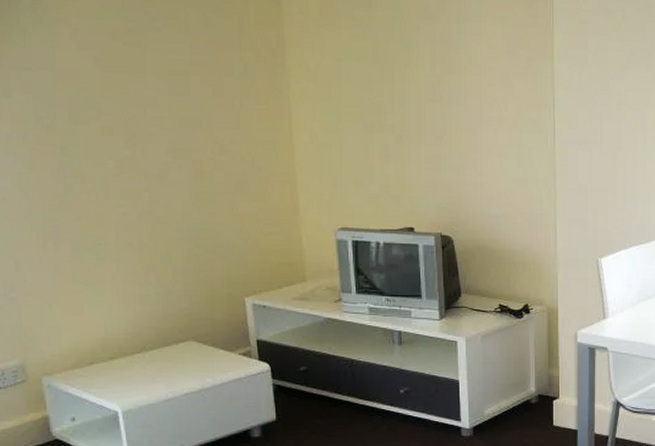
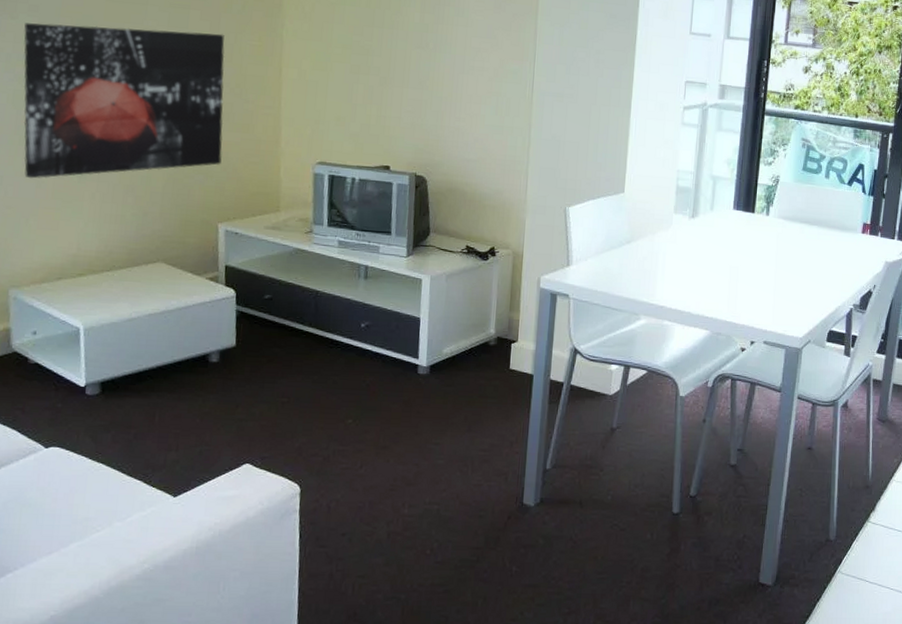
wall art: none [20,99,241,264] -> present [23,23,225,179]

